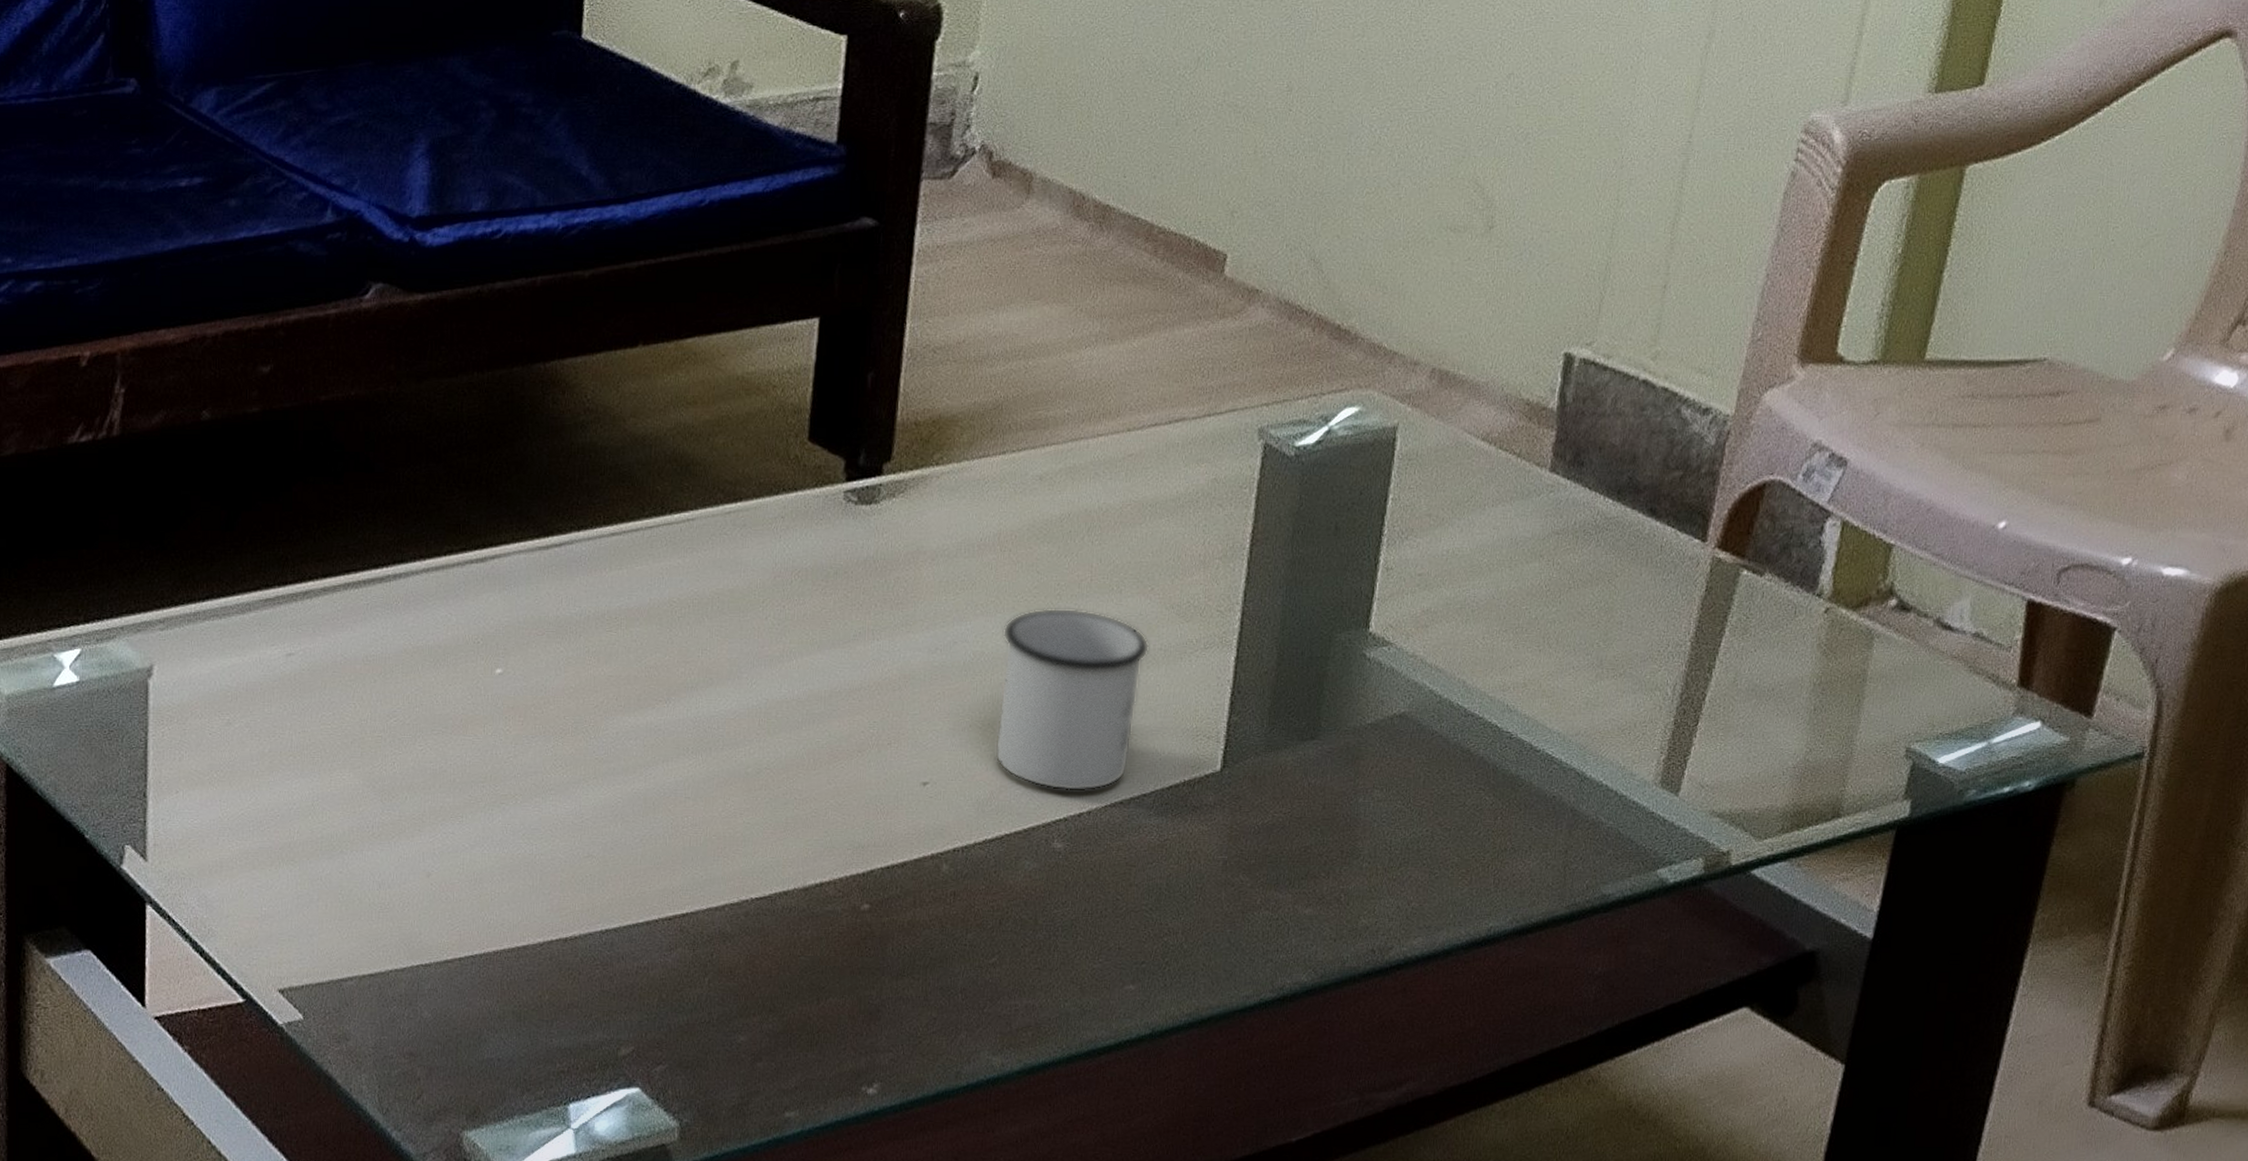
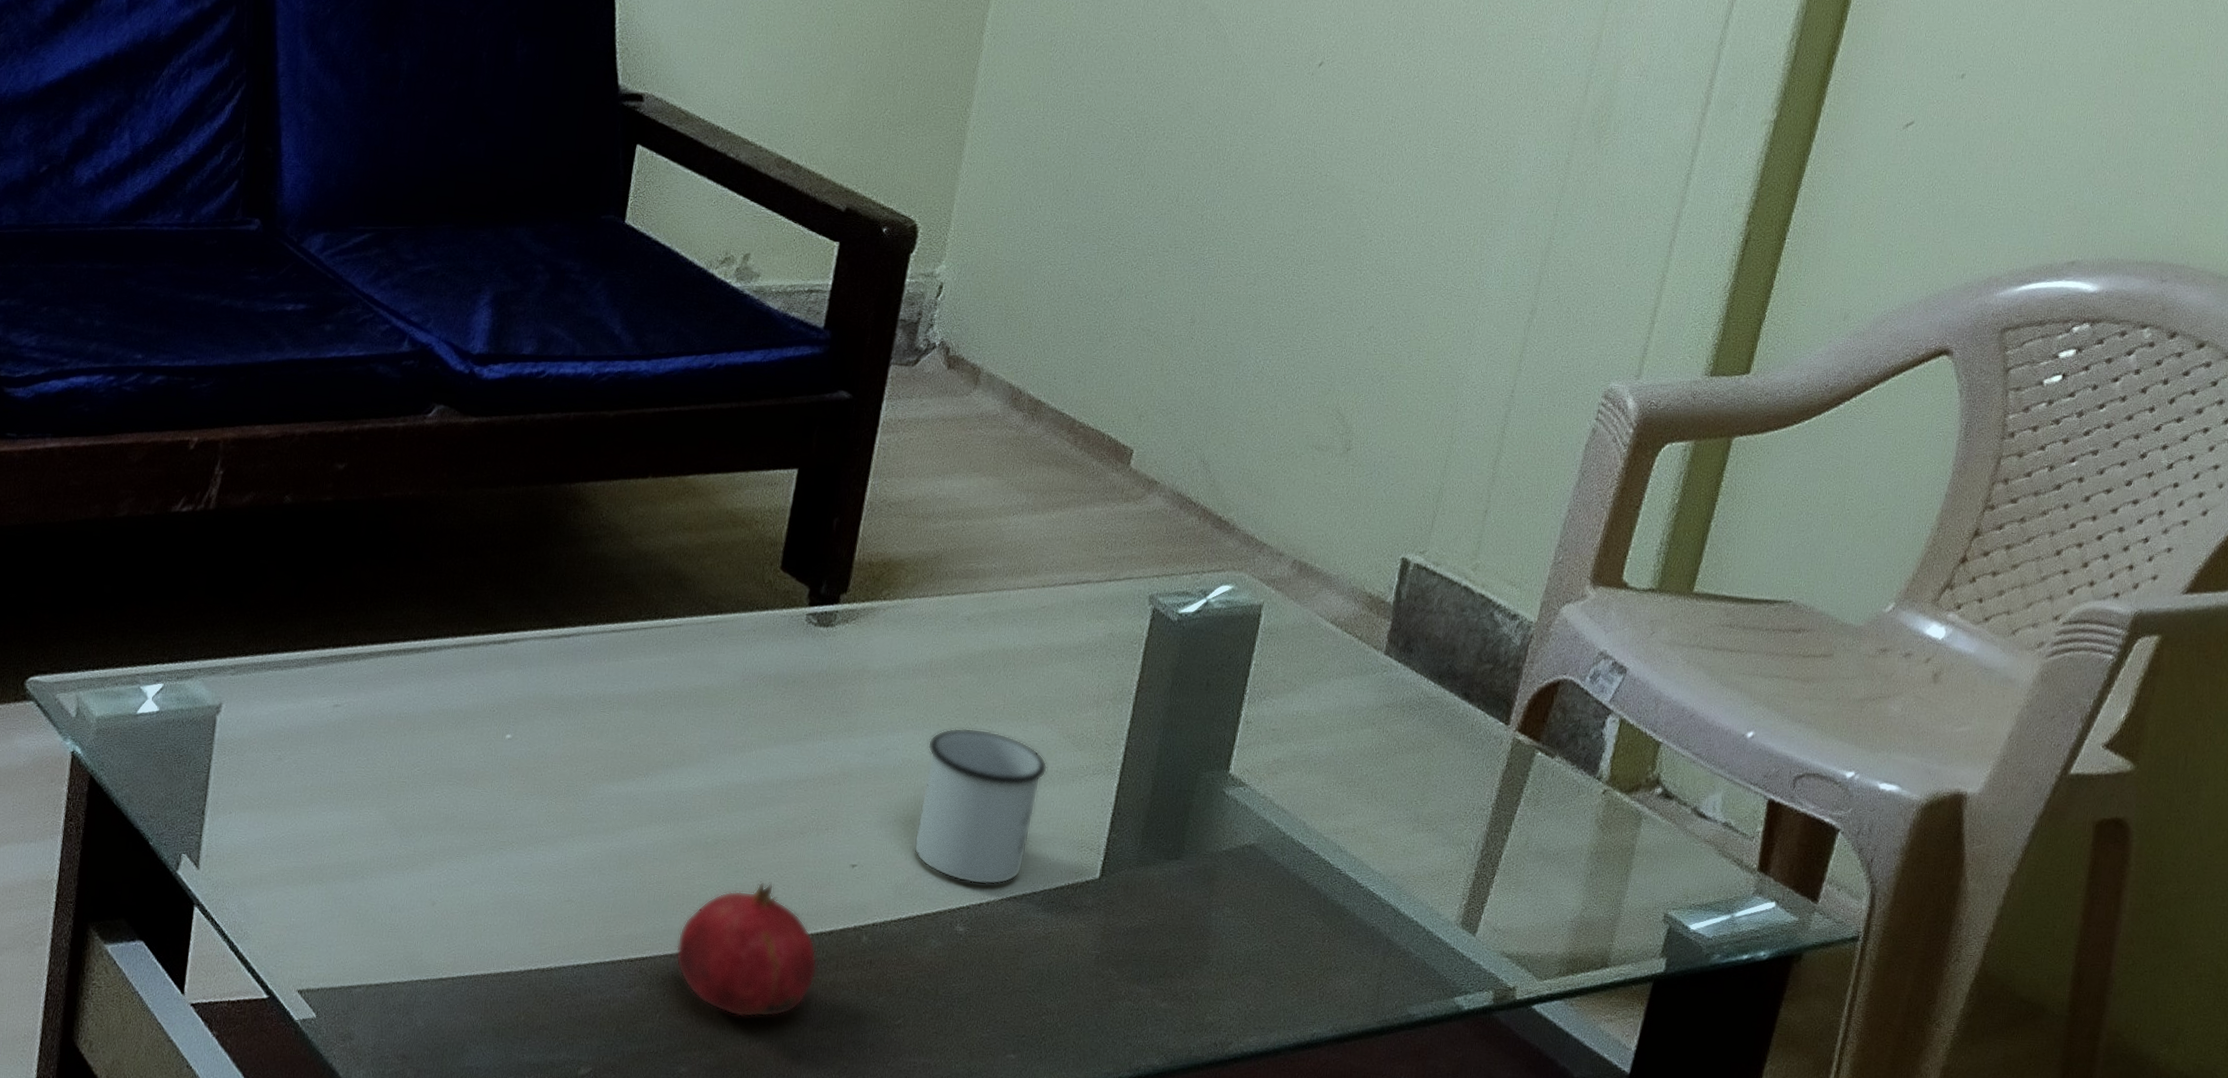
fruit: none [721,812,891,972] -> present [675,881,818,1018]

